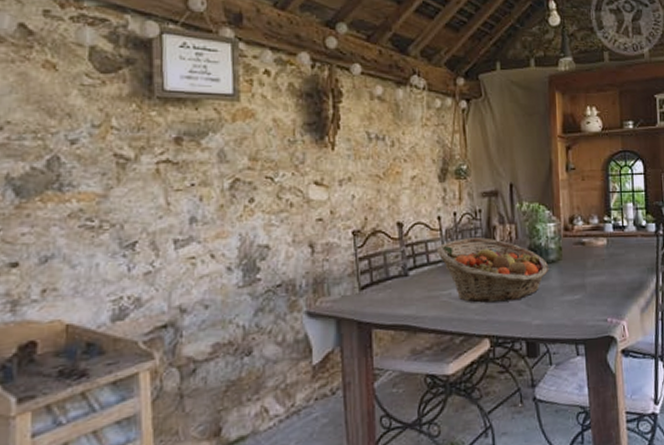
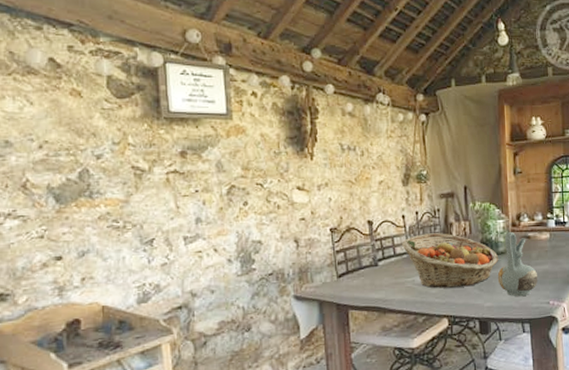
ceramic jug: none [547,237,594,313] -> present [497,232,538,296]

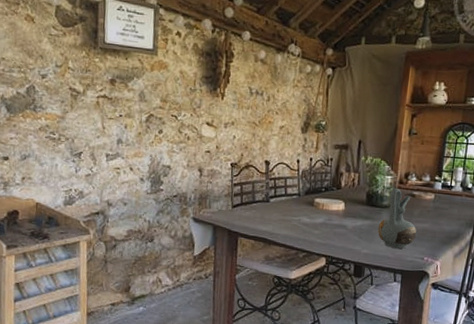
fruit basket: present [402,233,499,288] -> none [293,179,382,233]

